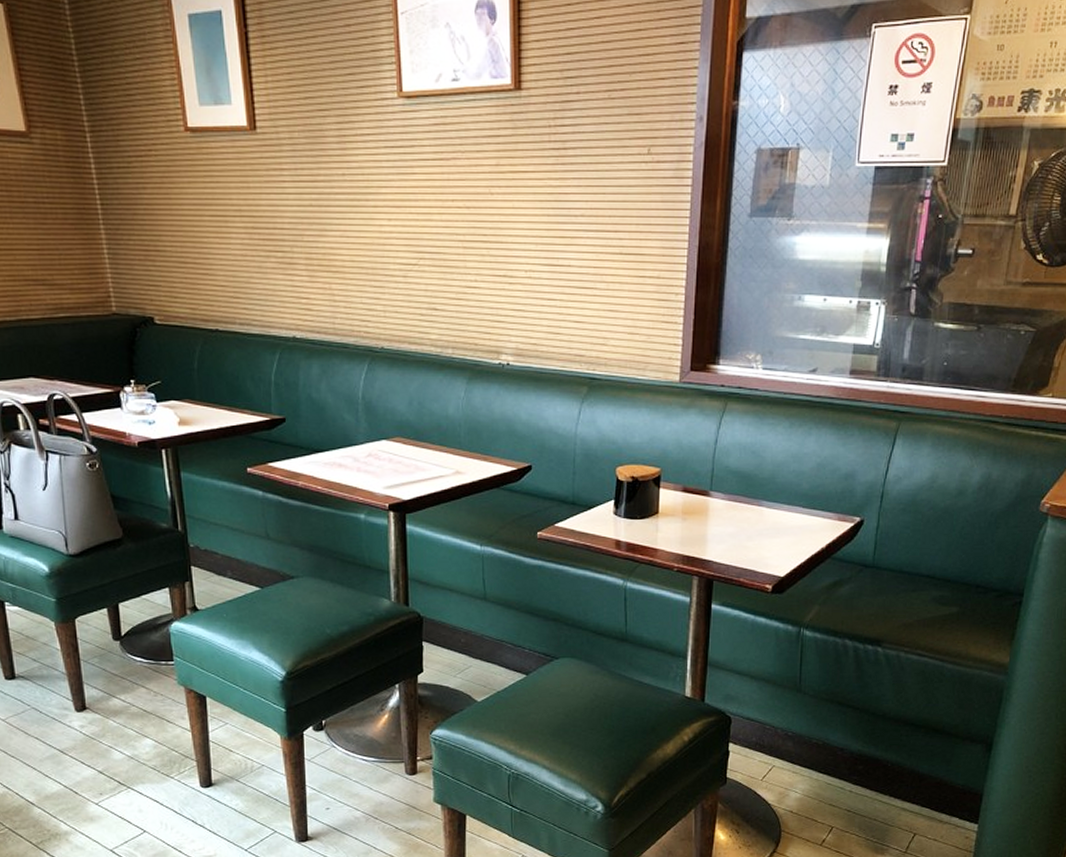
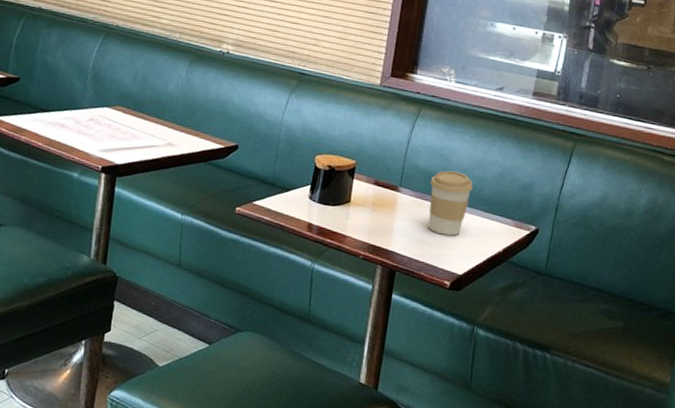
coffee cup: none [743,468,790,537] -> present [428,170,473,236]

